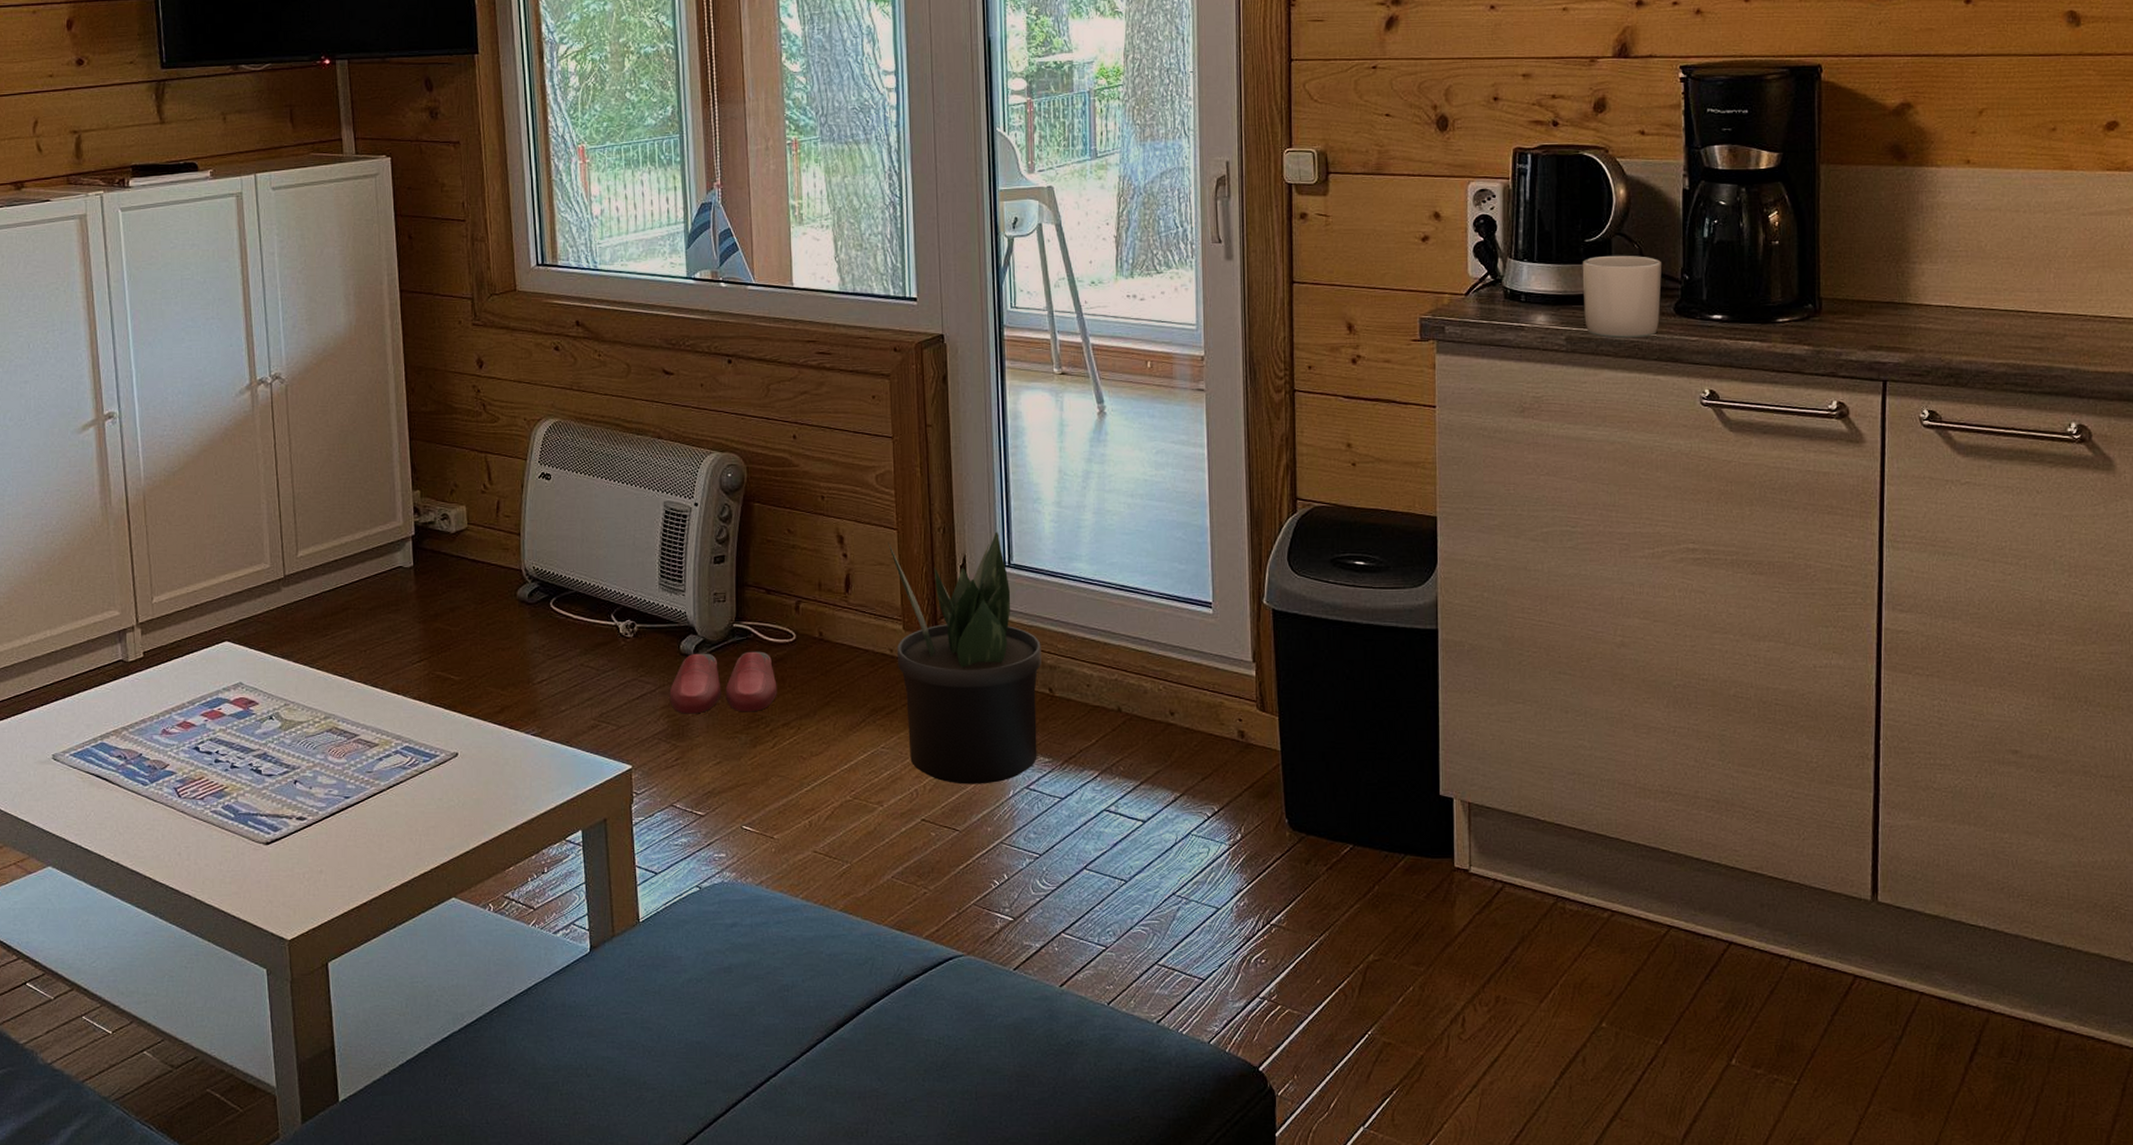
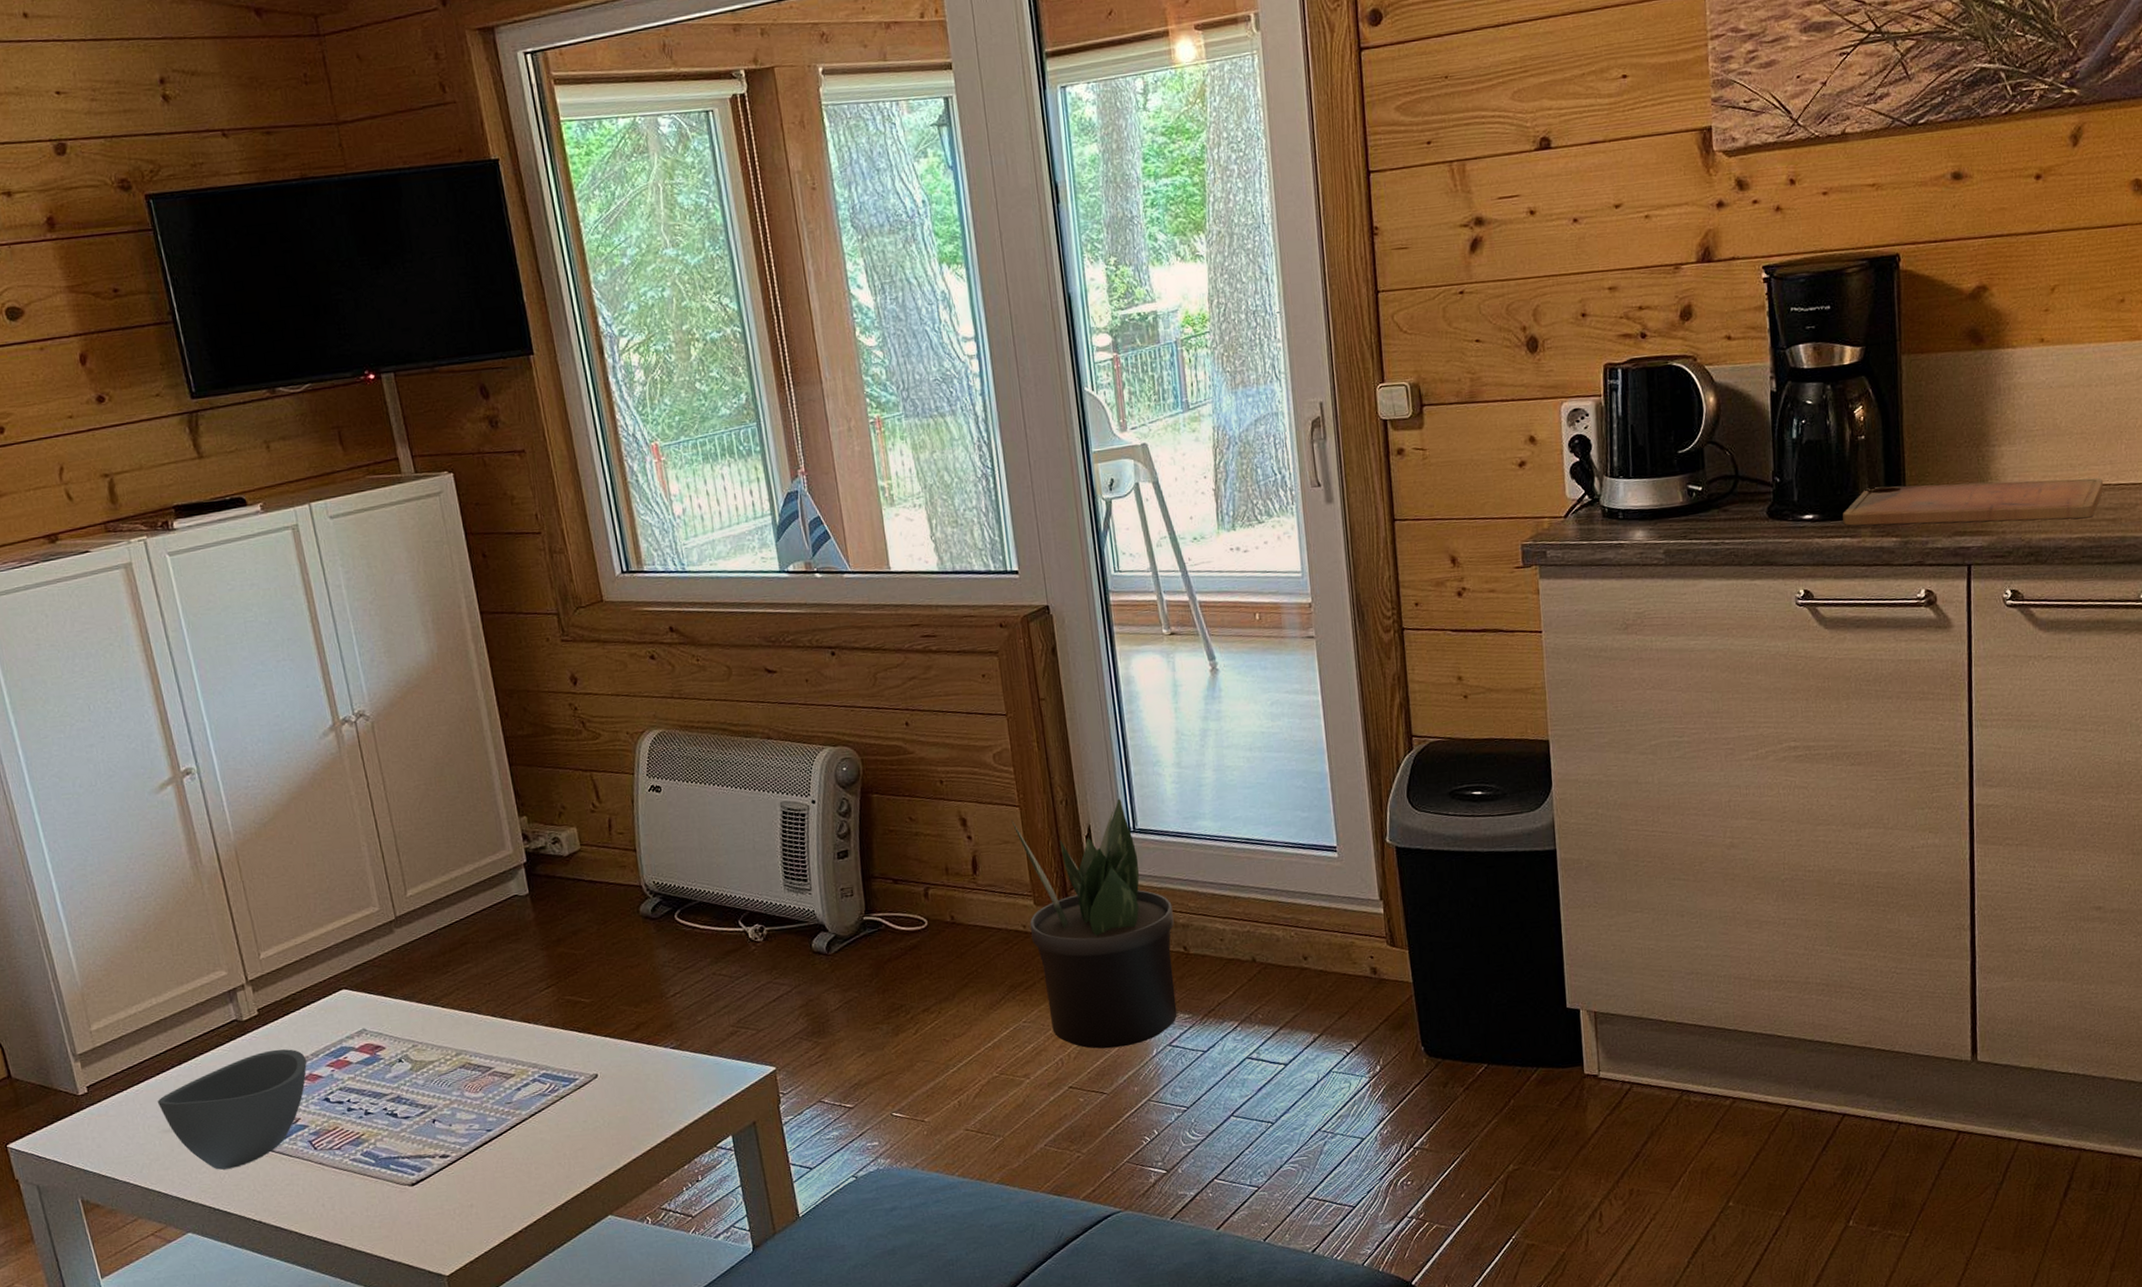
bowl: none [37,693,183,807] -> present [157,1049,307,1170]
slippers: present [669,651,777,714] -> none [805,941,915,1011]
mug: present [1582,255,1663,339] -> none [1676,462,1754,548]
cutting board: none [1753,293,2030,345] -> present [1842,478,2104,526]

